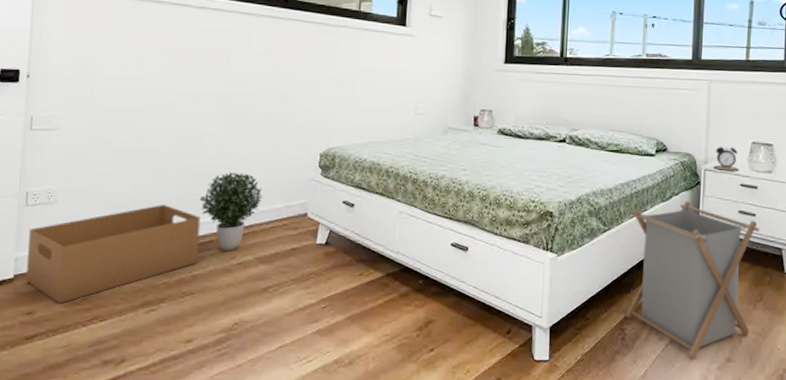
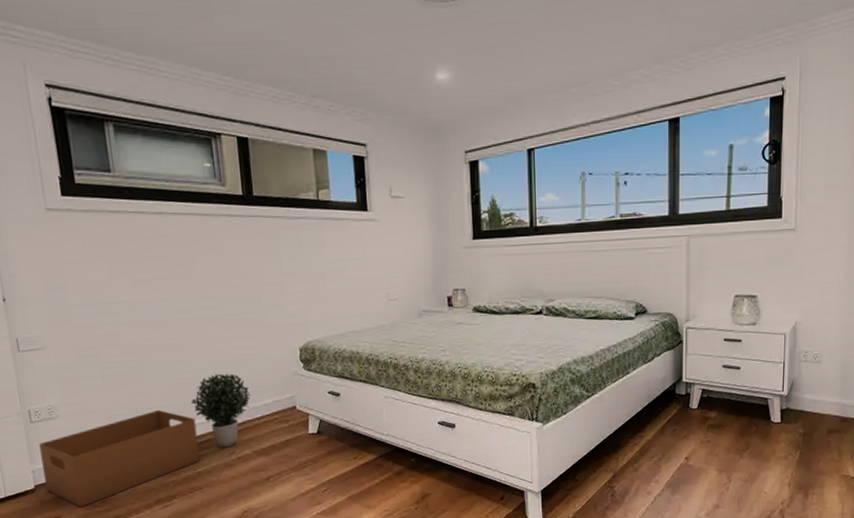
laundry basket: present [625,201,760,360] -> none [612,360,745,509]
alarm clock: present [713,144,738,172] -> none [695,300,721,328]

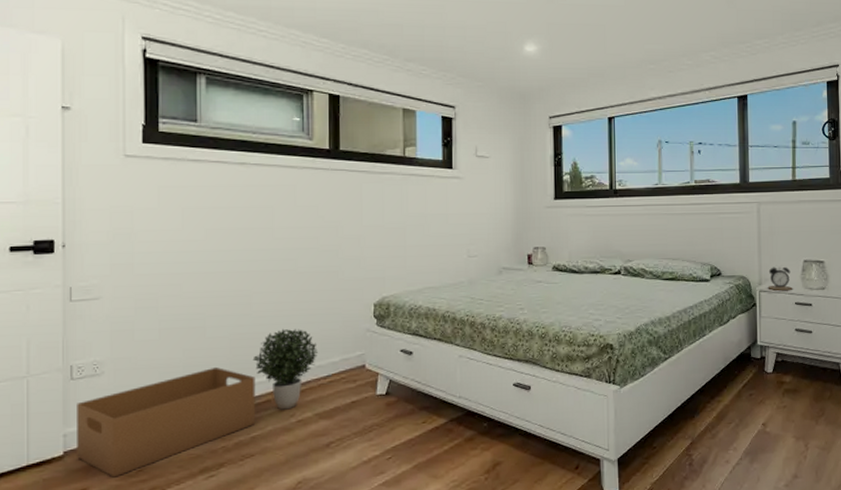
alarm clock: none [695,300,721,328] -> present [768,264,792,291]

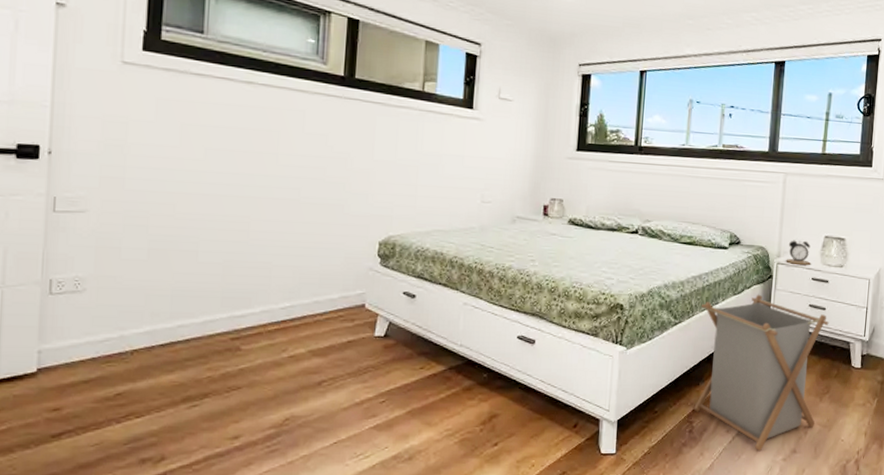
storage basket: present [77,366,256,478] -> none [51,293,248,399]
potted plant: present [252,328,319,410] -> none [246,259,317,344]
laundry basket: none [688,323,817,479] -> present [694,294,829,452]

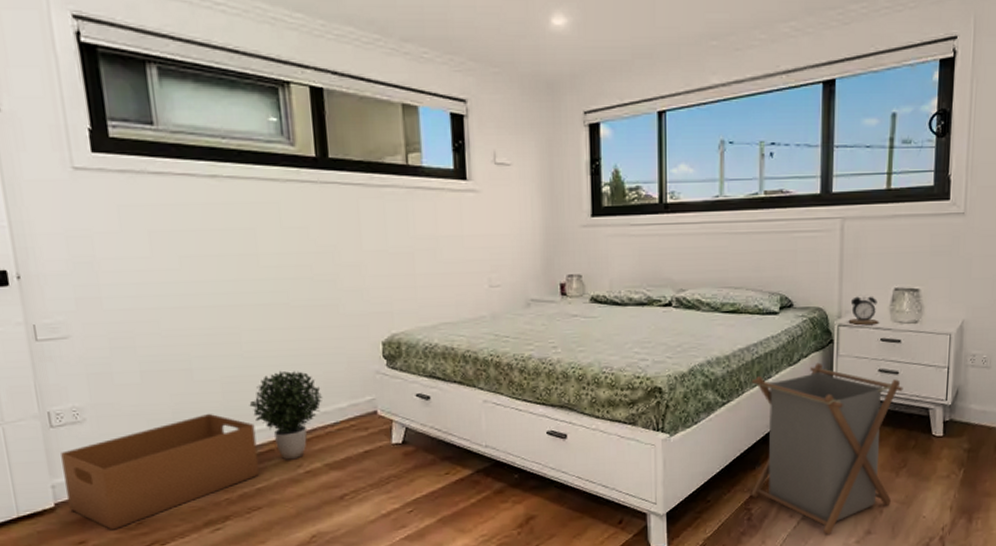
storage basket: none [51,293,248,399] -> present [61,413,260,530]
potted plant: none [246,259,317,344] -> present [249,370,323,460]

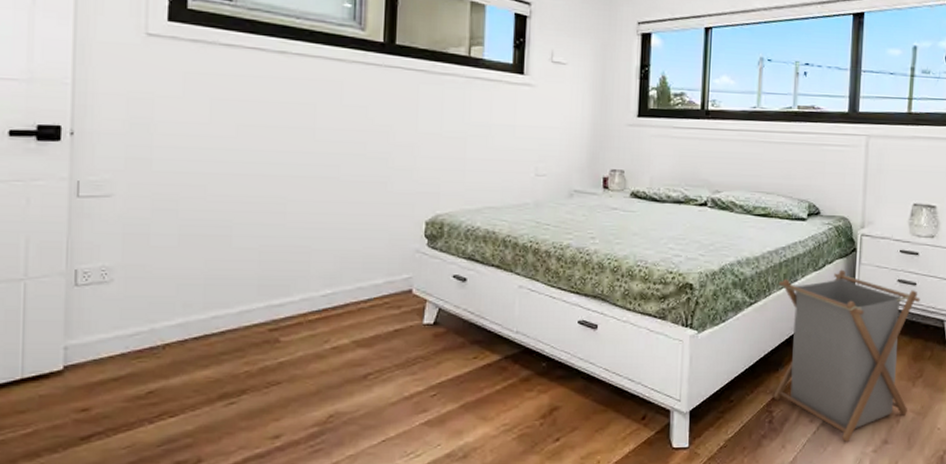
storage basket: present [61,413,260,530] -> none [79,281,287,398]
potted plant: present [249,370,323,460] -> none [284,243,360,334]
alarm clock: present [848,293,878,326] -> none [871,206,898,237]

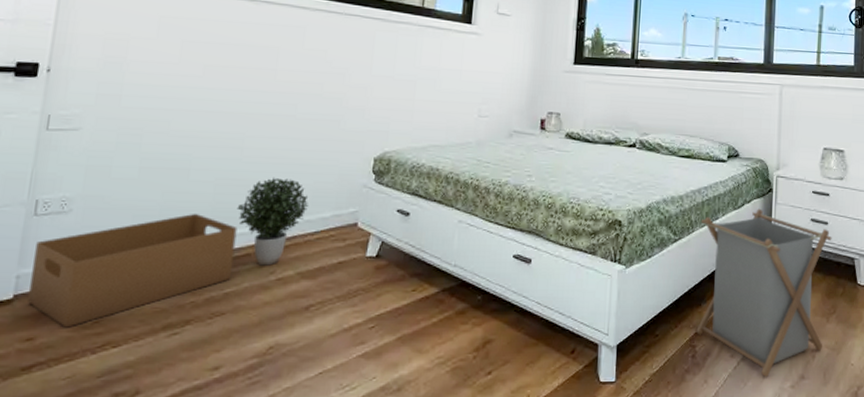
storage basket: none [79,281,287,398] -> present [28,213,238,328]
potted plant: none [284,243,360,334] -> present [236,177,309,266]

